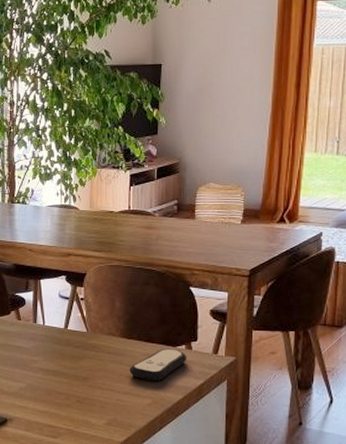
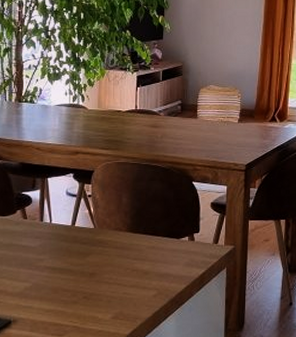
remote control: present [129,348,187,381] -> none [135,241,190,273]

